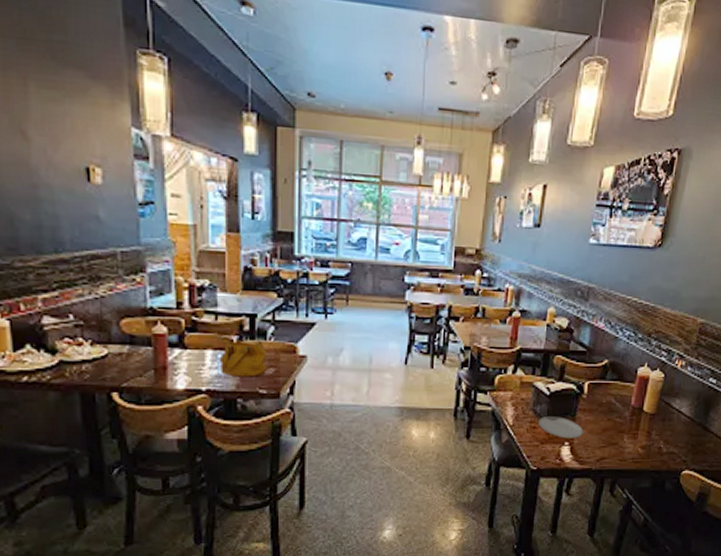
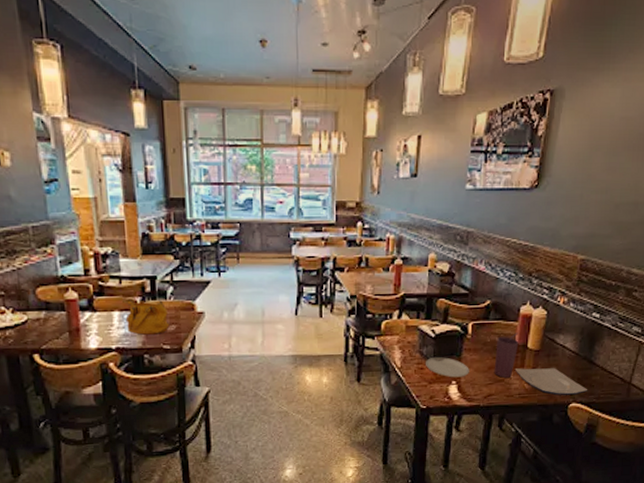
cup: none [608,395,635,441] -> present [494,333,519,378]
plate: none [629,432,702,462] -> present [514,368,588,396]

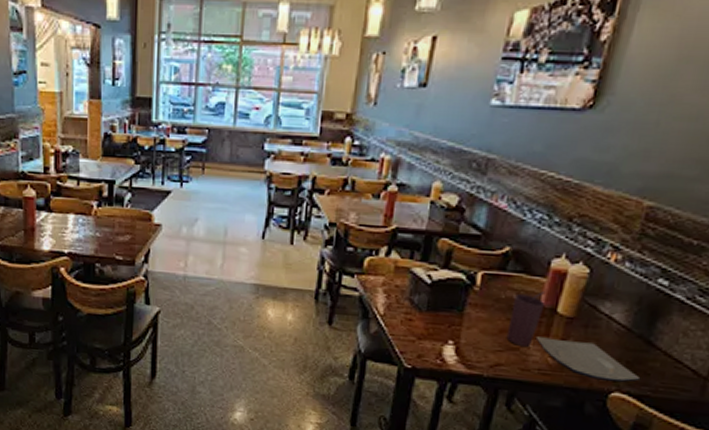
handbag: present [127,299,170,335] -> none [81,203,124,243]
plate: present [425,357,469,378] -> none [415,308,473,338]

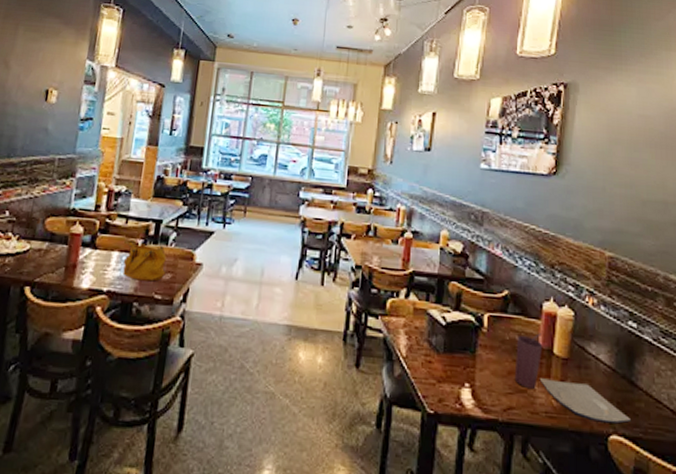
handbag: none [81,203,124,243] -> present [123,241,166,282]

